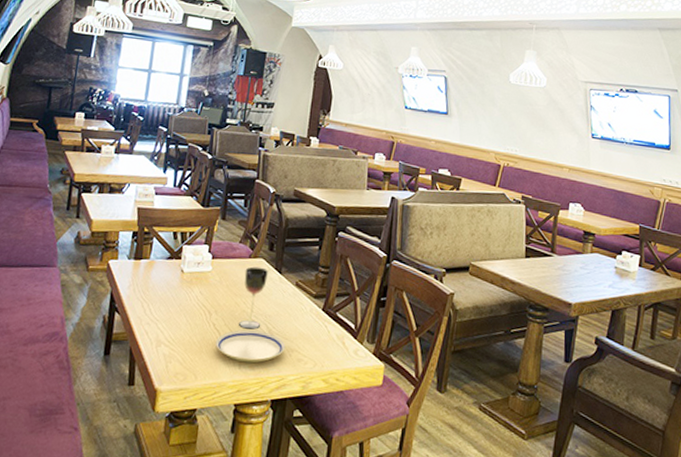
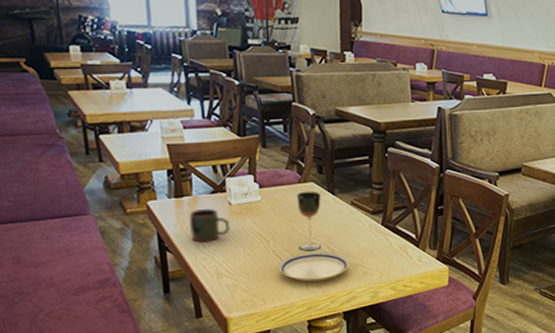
mug: none [140,273,179,307] -> present [189,208,230,243]

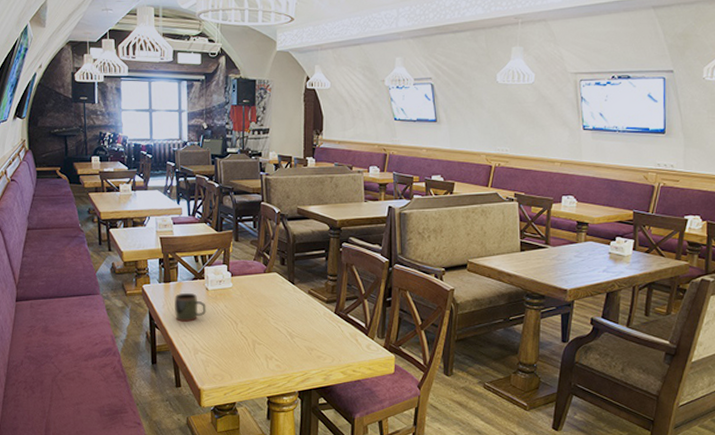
plate: present [278,251,350,283] -> none [245,335,305,362]
wineglass: present [296,191,321,251] -> none [262,280,283,334]

